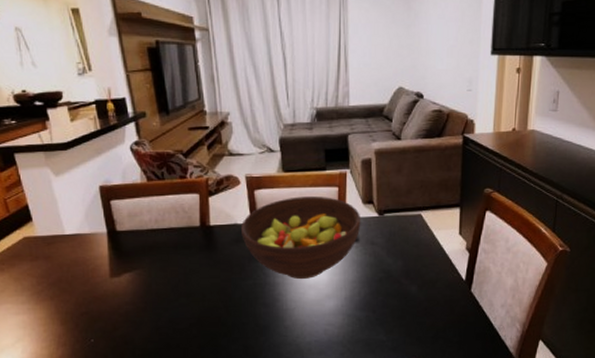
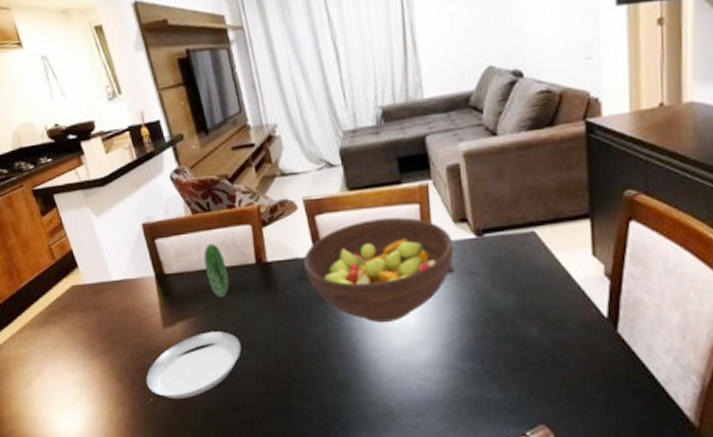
plate: none [89,207,180,339] -> present [146,244,241,398]

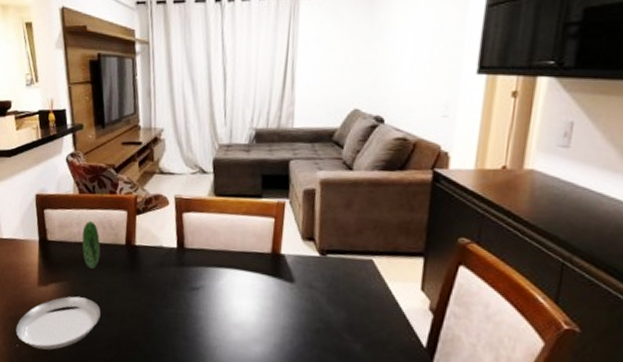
fruit bowl: present [303,217,454,322] -> none [166,224,299,317]

